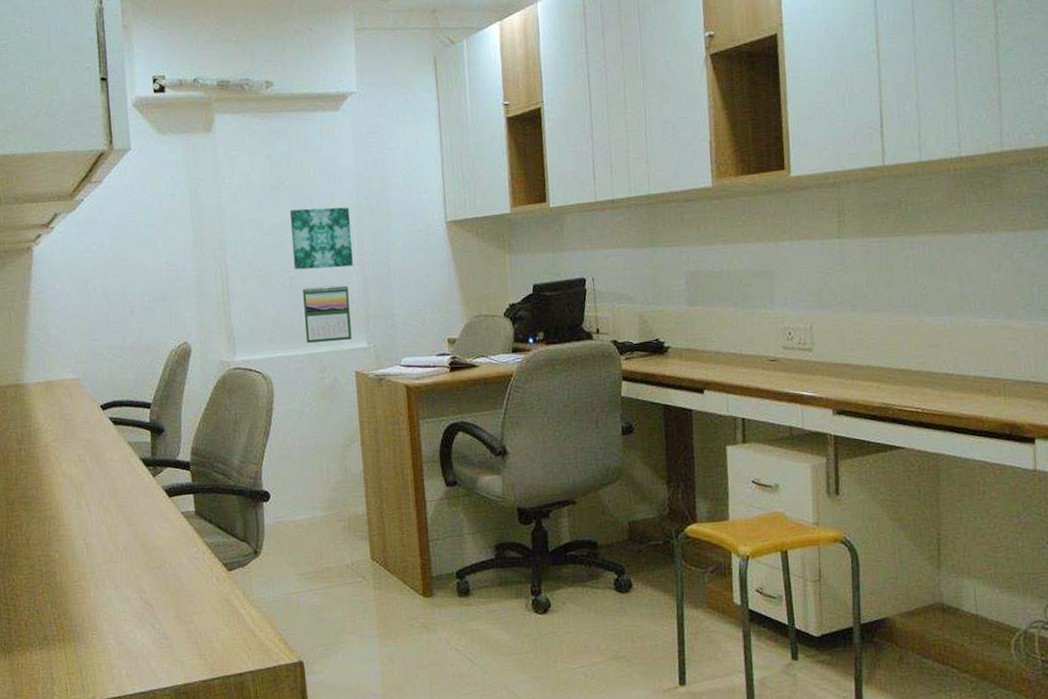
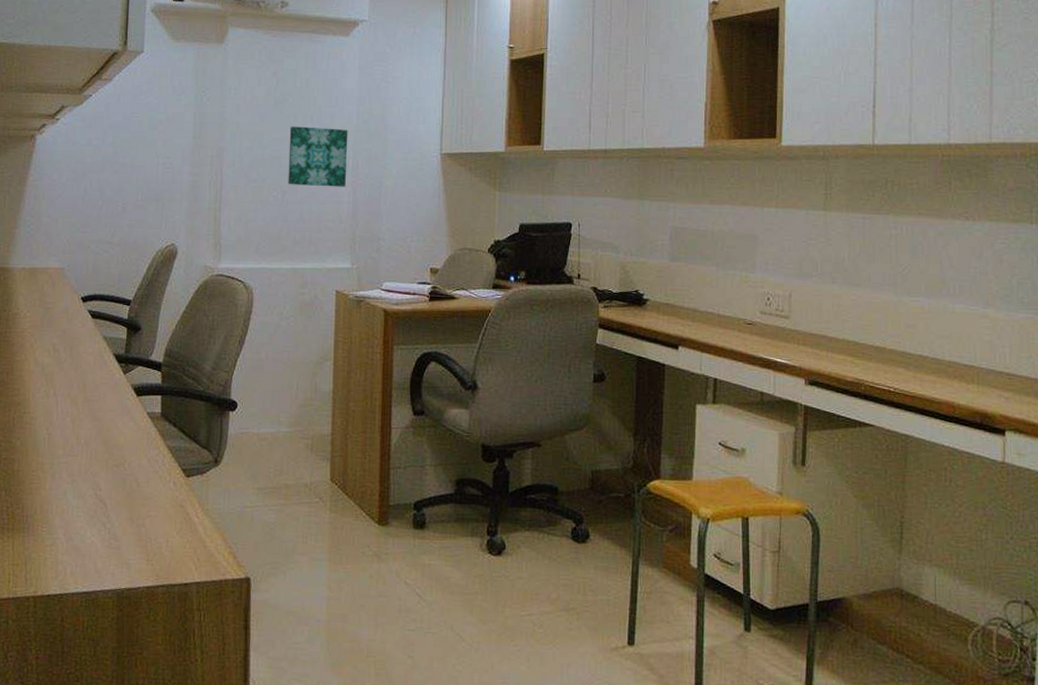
calendar: present [303,285,352,344] -> none [292,203,338,259]

